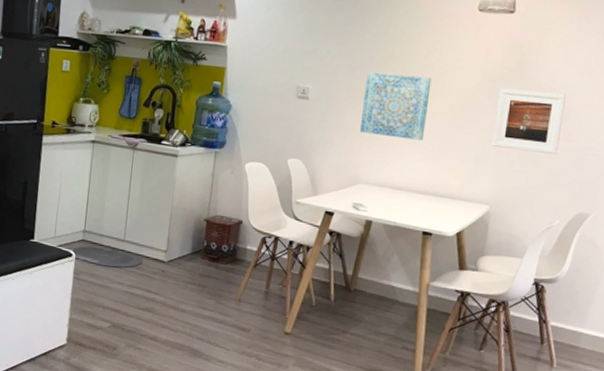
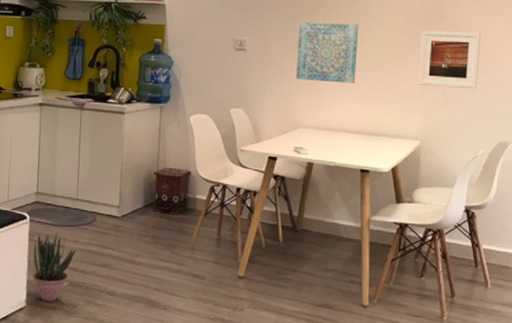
potted plant: none [75,272,120,342] -> present [33,233,76,302]

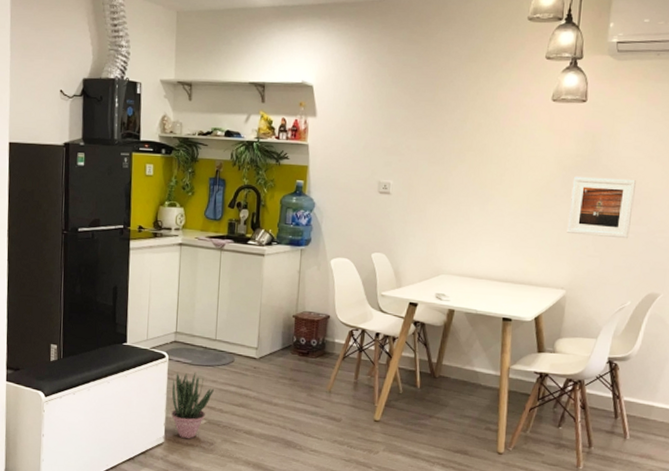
wall art: present [295,21,359,84] -> none [440,165,509,230]

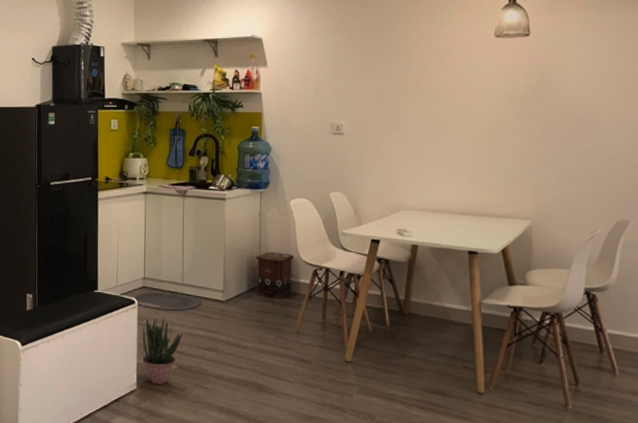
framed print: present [567,176,636,239] -> none [524,106,591,166]

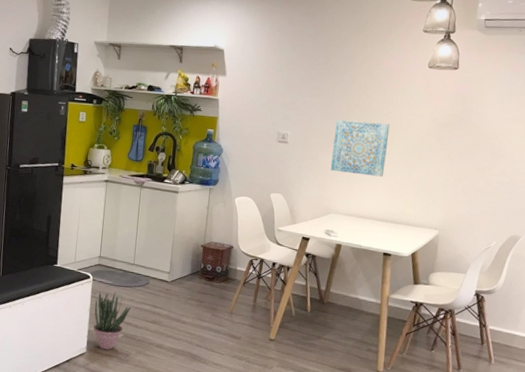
wall art: none [395,103,459,164] -> present [330,119,390,177]

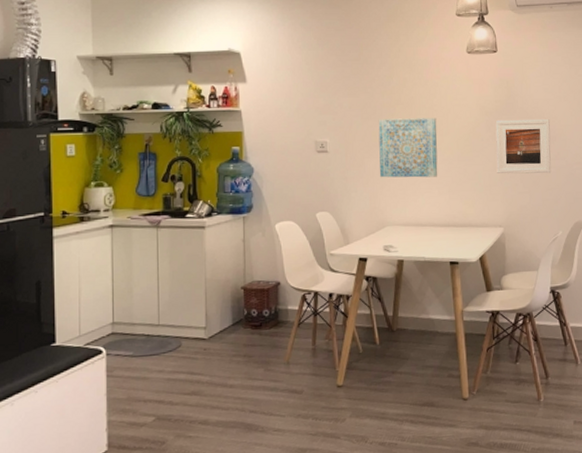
potted plant: present [93,292,131,351] -> none [113,365,161,443]
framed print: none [440,132,501,188] -> present [495,119,551,174]

